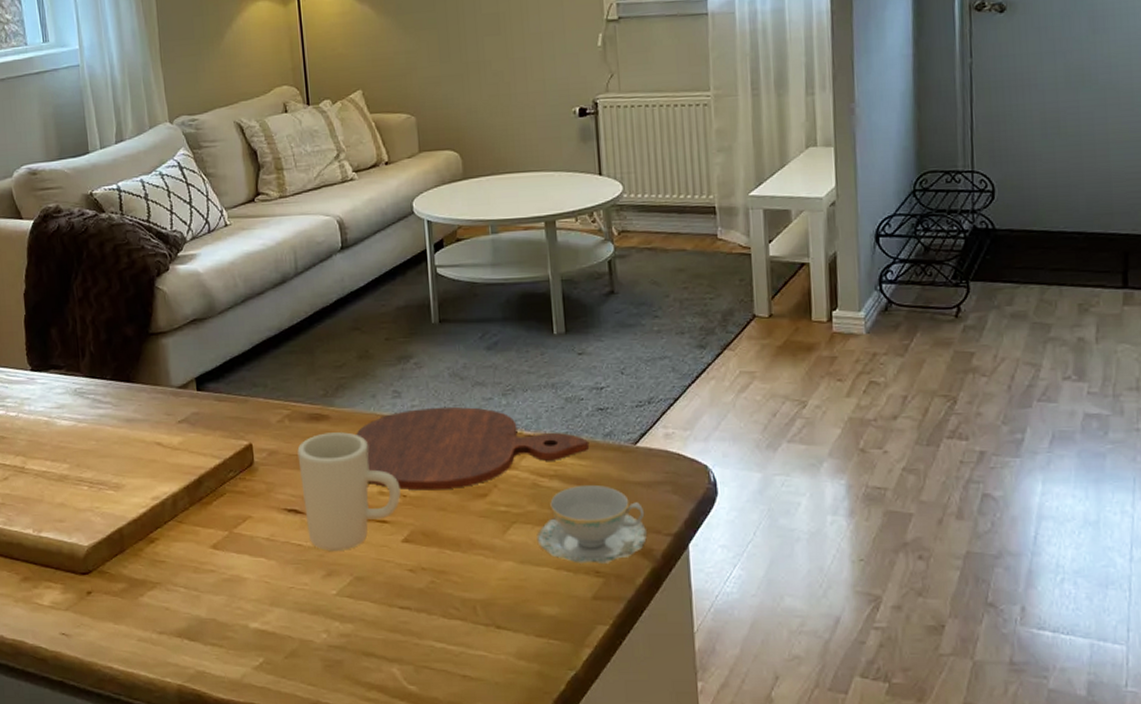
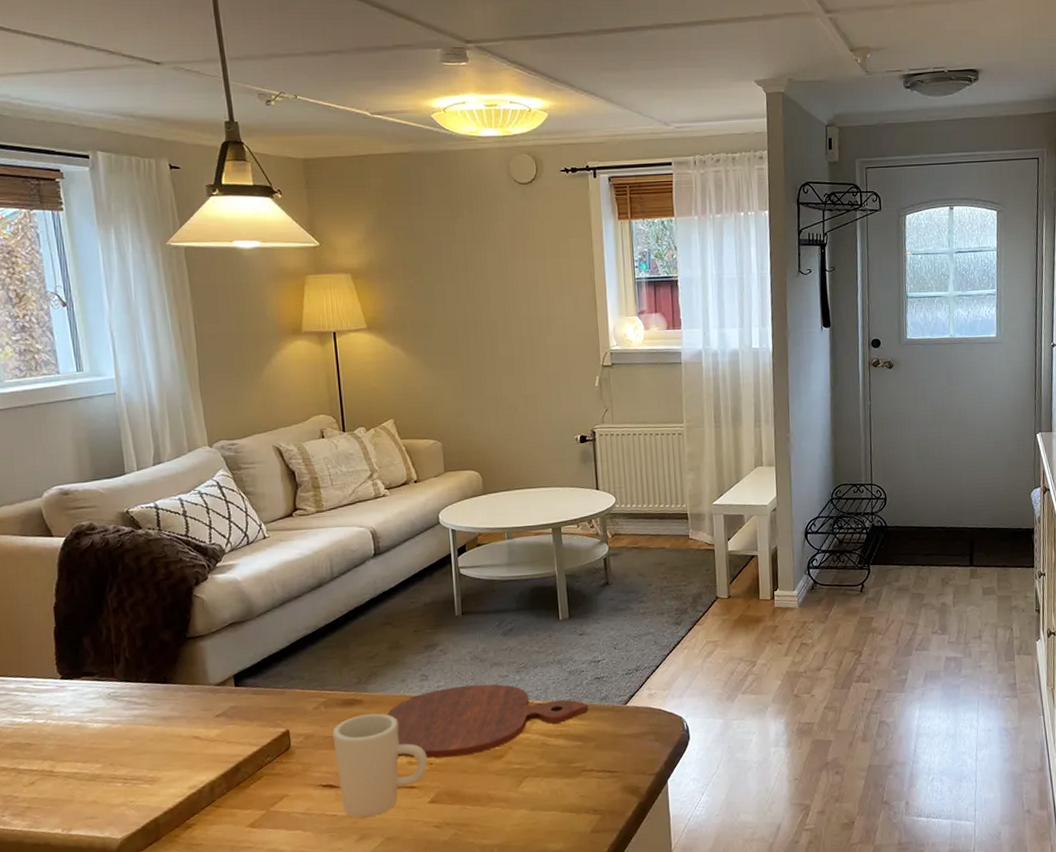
teacup: present [536,484,648,564] -> none [545,739,636,805]

